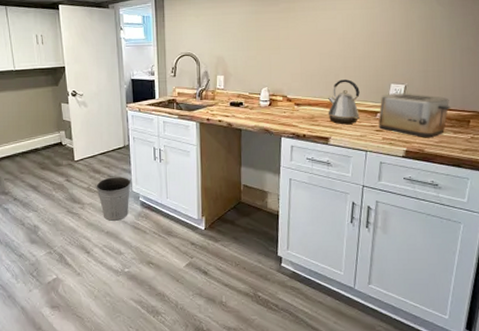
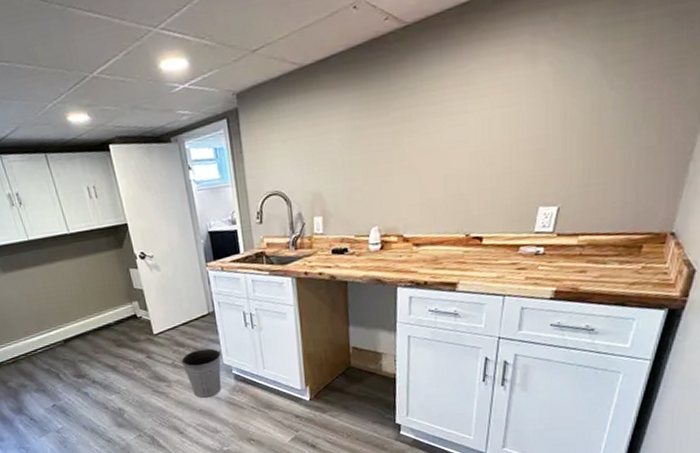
kettle: present [328,79,360,125] -> none [455,206,497,265]
toaster: present [378,93,451,137] -> none [521,217,618,273]

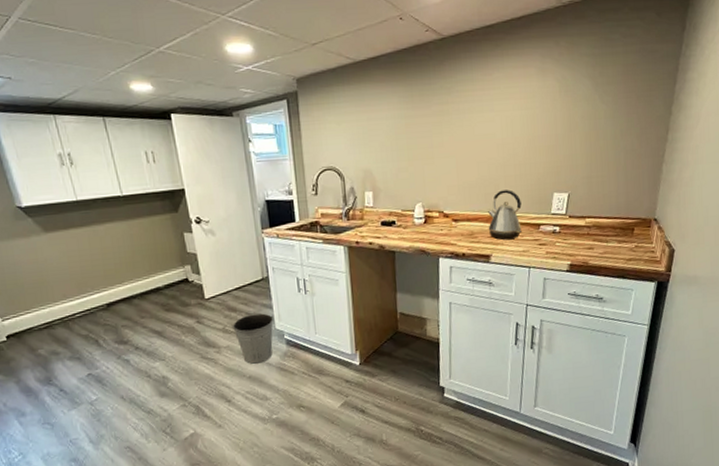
kettle: none [455,206,497,265] -> present [488,190,522,240]

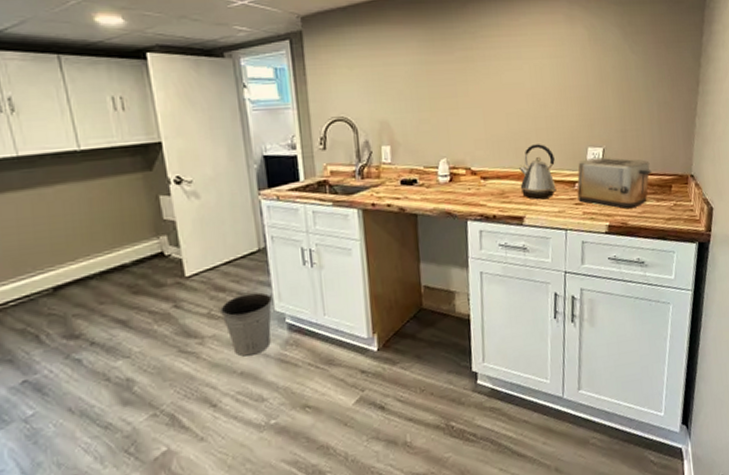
toaster: none [541,202,615,249] -> present [576,157,652,208]

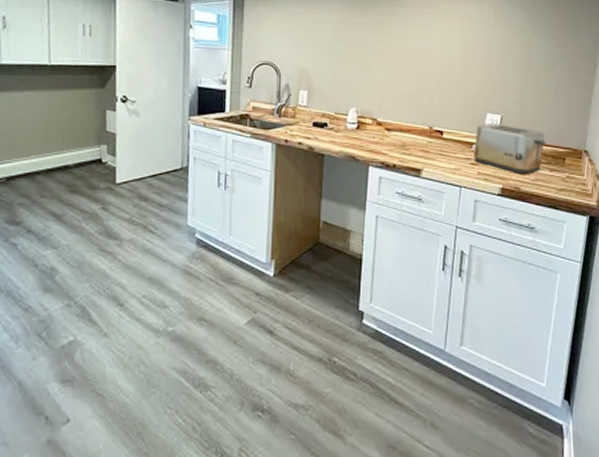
bucket: present [219,292,273,357] -> none [139,206,188,263]
kettle: present [519,144,556,200] -> none [420,105,455,156]

